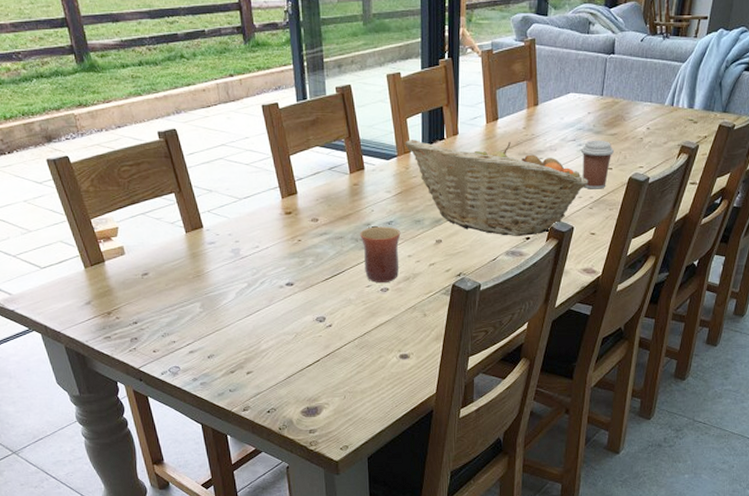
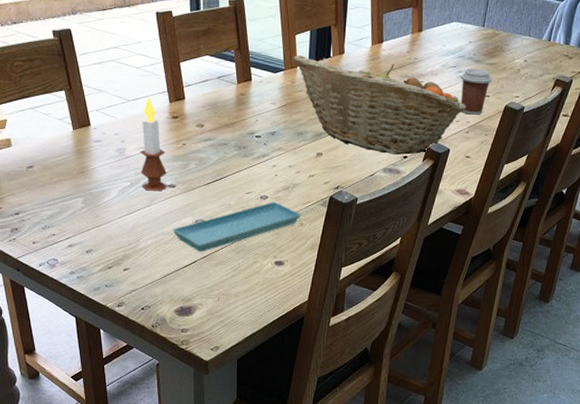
candle: none [255,194,285,291] -> present [139,97,168,191]
saucer: none [293,293,424,350] -> present [172,201,302,252]
mug: present [359,226,401,284] -> none [242,136,283,191]

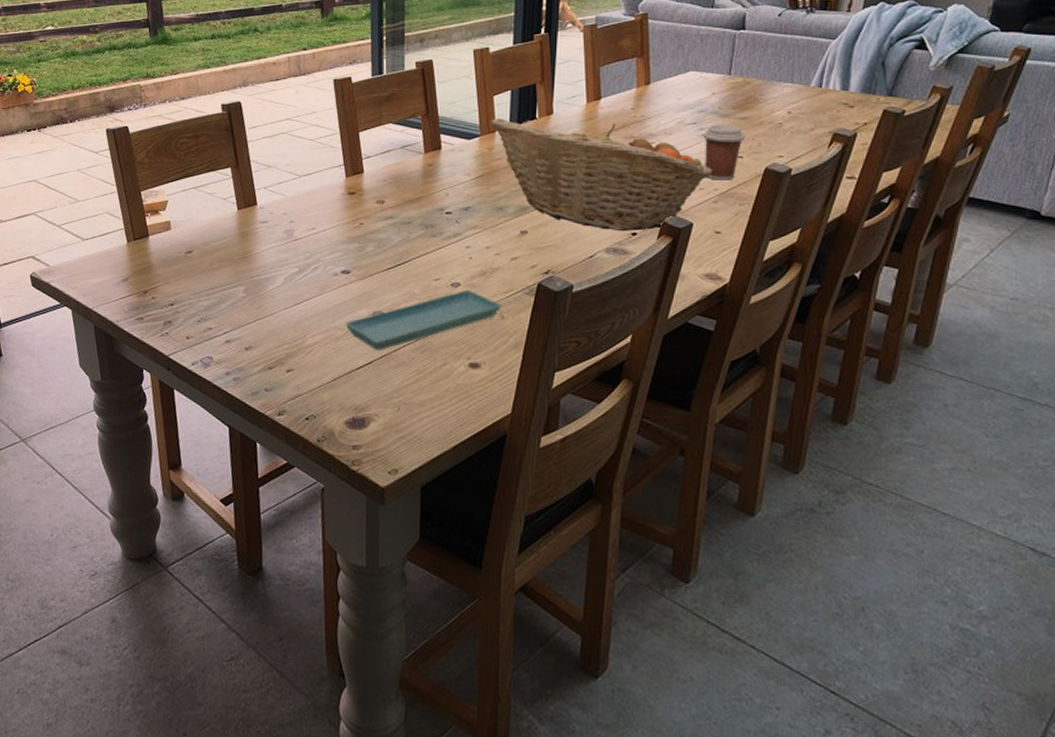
candle: present [139,97,168,191] -> none [310,171,341,278]

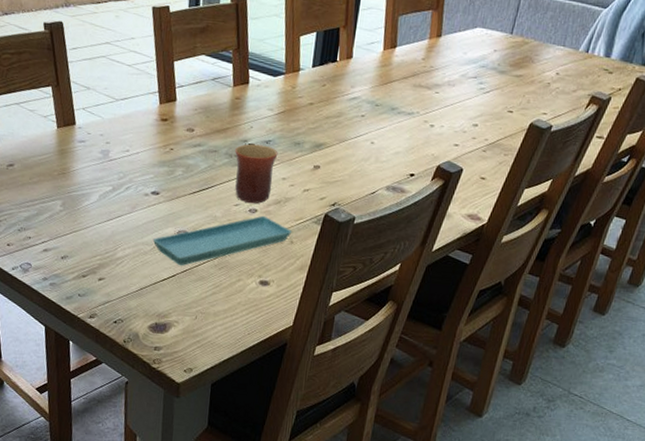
mug: none [430,212,479,277] -> present [234,143,278,204]
fruit basket: present [489,119,713,232] -> none [294,58,486,173]
coffee cup: present [702,124,745,180] -> none [479,79,517,132]

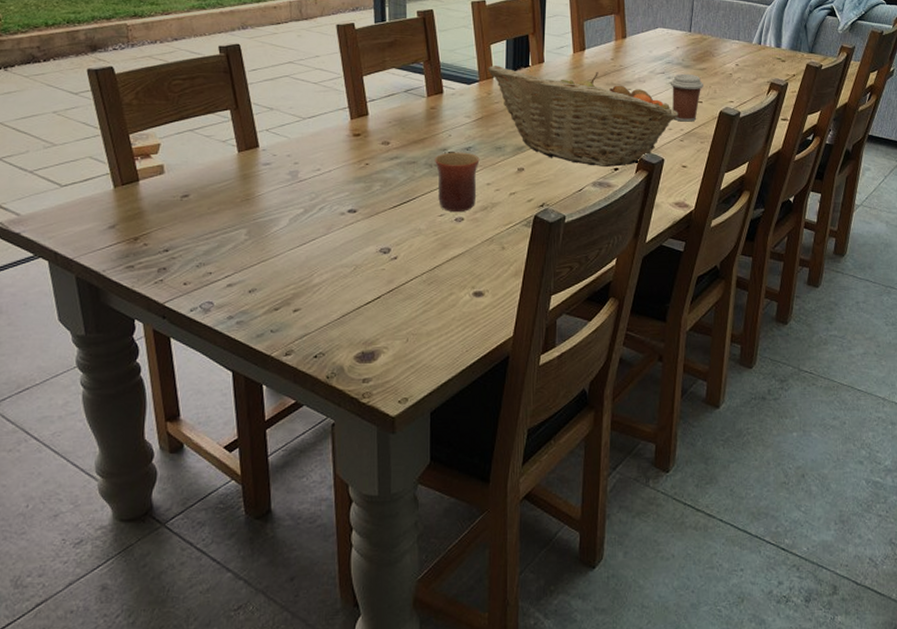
saucer: present [152,215,293,266] -> none [352,223,503,285]
fruit basket: none [294,58,486,173] -> present [487,66,679,168]
coffee cup: none [479,79,517,132] -> present [670,73,703,122]

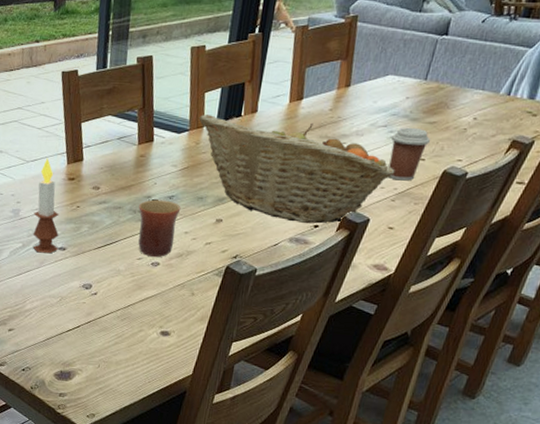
candle: none [315,114,348,218] -> present [33,158,59,254]

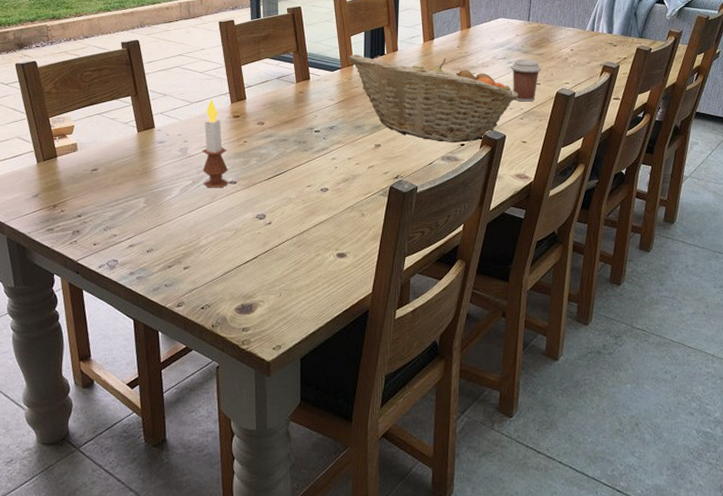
mug: present [138,199,181,258] -> none [302,130,342,184]

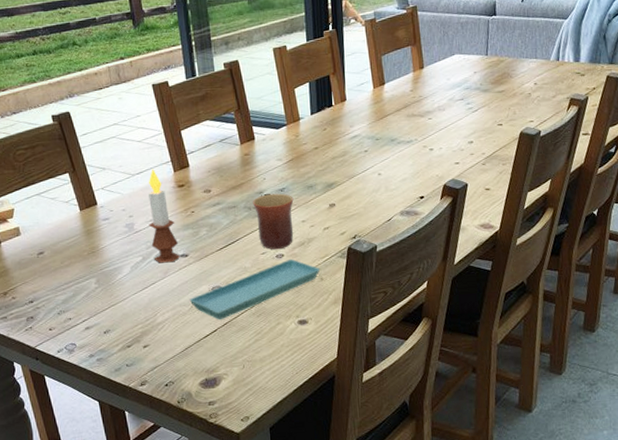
saucer: none [233,193,362,247] -> present [189,259,321,319]
mug: none [302,130,342,184] -> present [252,193,294,250]
fruit basket: present [348,55,519,144] -> none [293,104,480,197]
coffee cup: present [510,58,541,102] -> none [469,97,503,146]

